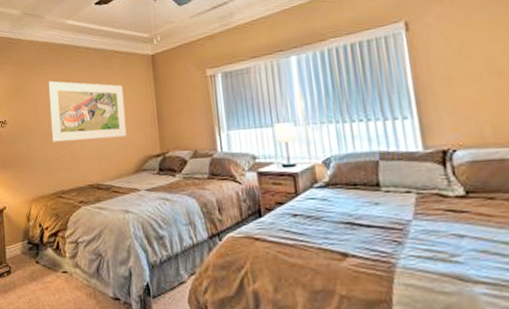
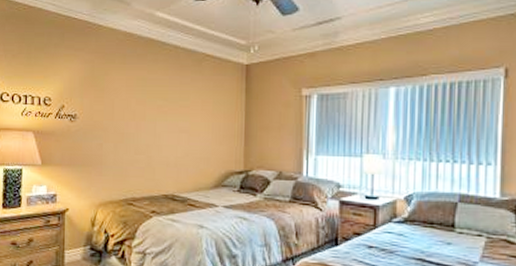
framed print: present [48,81,127,142] -> none [127,77,211,149]

